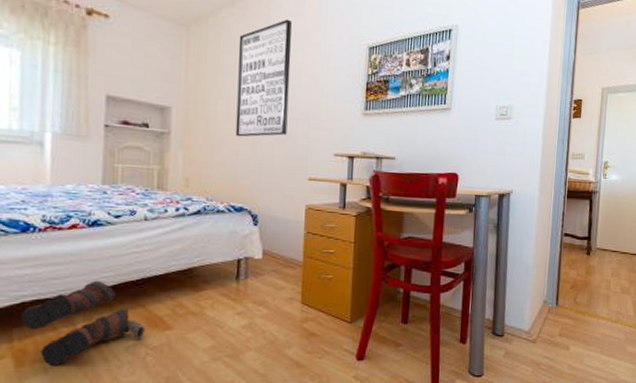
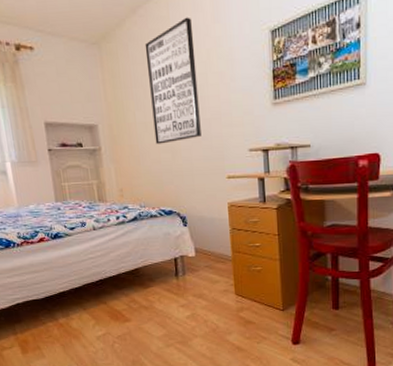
boots: present [21,280,146,365] -> none [18,283,110,352]

